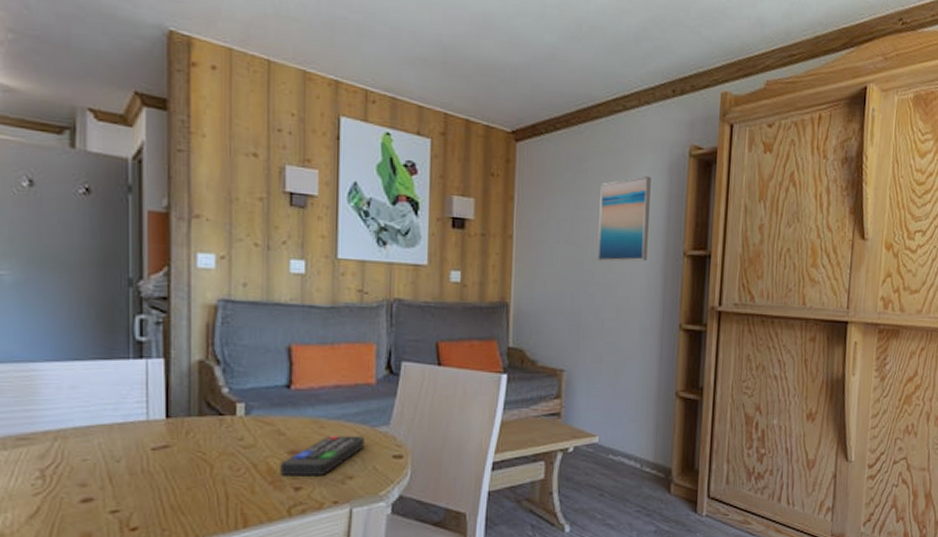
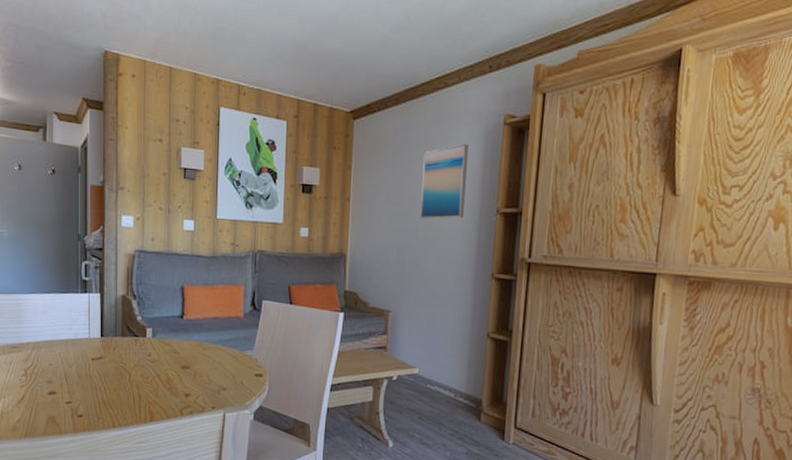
remote control: present [280,434,365,475] -> none [175,355,235,386]

